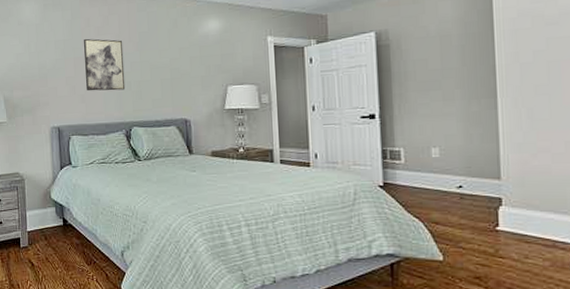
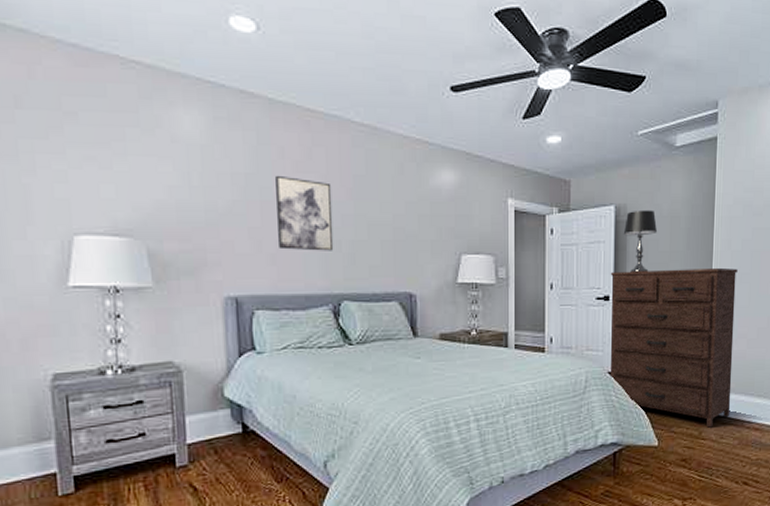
dresser: none [374,80,536,246] -> present [609,267,738,428]
table lamp: none [386,31,426,92] -> present [623,209,658,273]

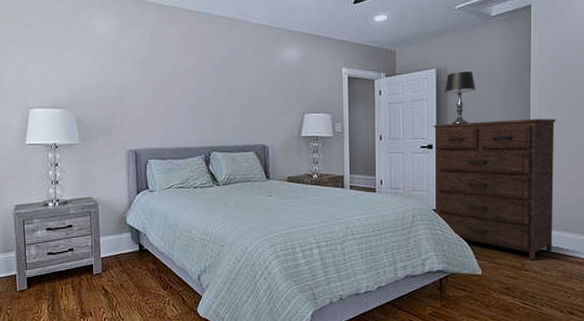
wall art: present [276,175,334,251] -> none [163,59,206,115]

